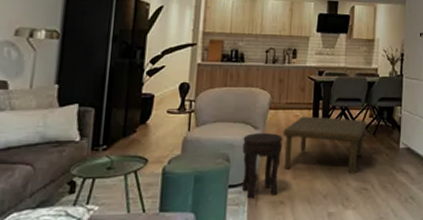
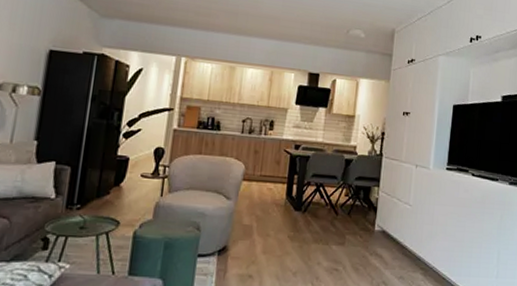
side table: present [241,133,282,199] -> none [210,203,255,270]
coffee table: present [282,116,367,174] -> none [254,190,342,253]

